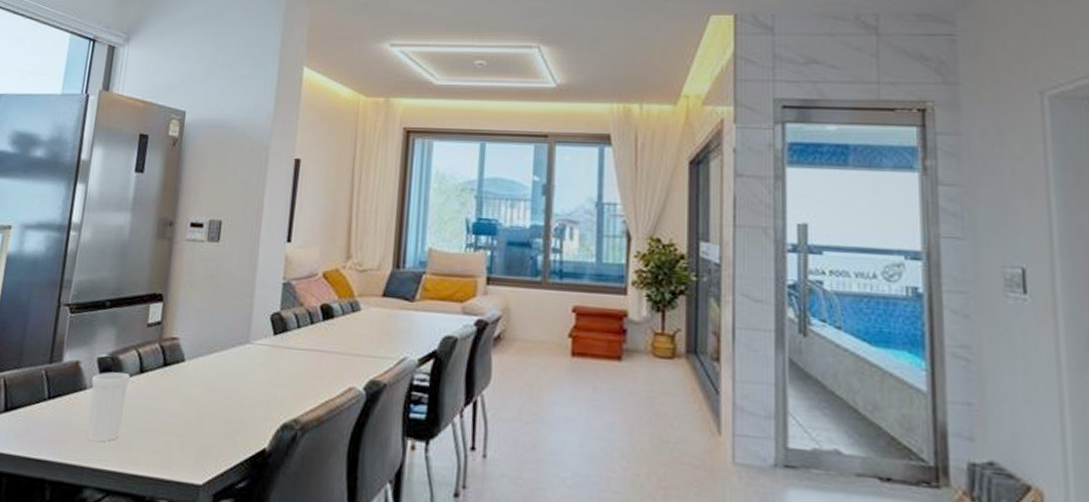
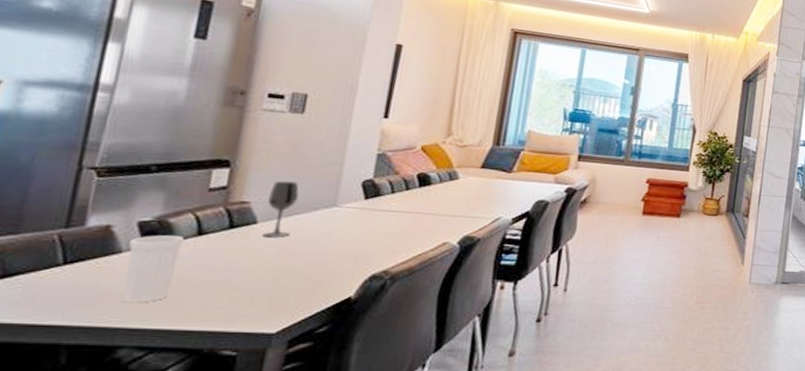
wine glass: none [189,315,218,378] -> present [262,181,299,238]

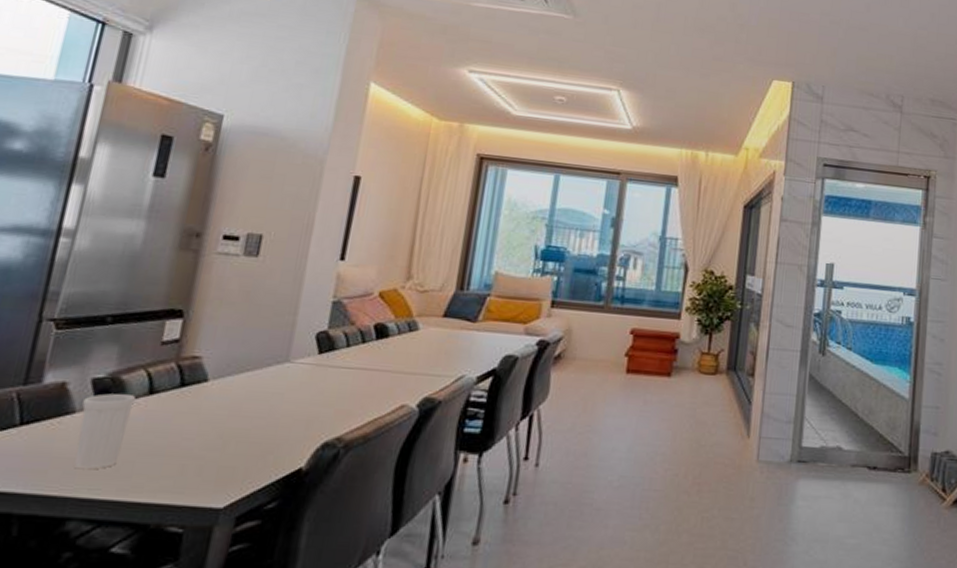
wine glass: present [262,181,299,238] -> none [213,333,251,398]

